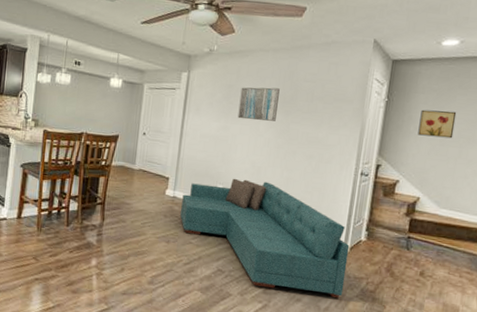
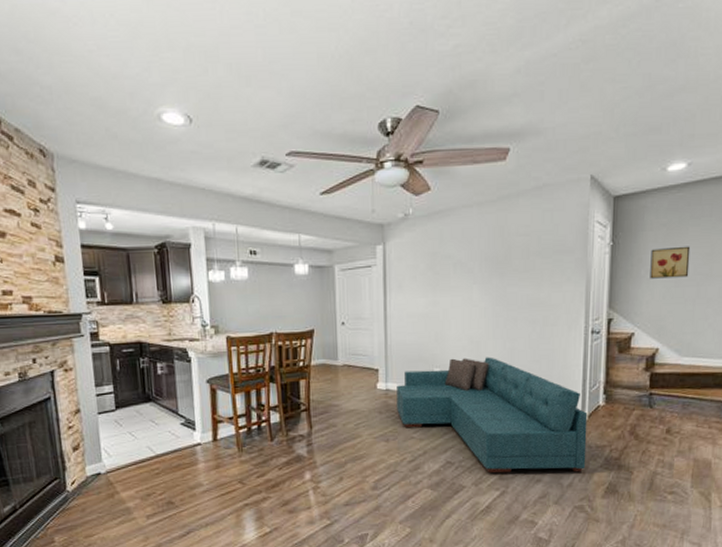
wall art: present [237,87,280,121] -> none [446,248,490,290]

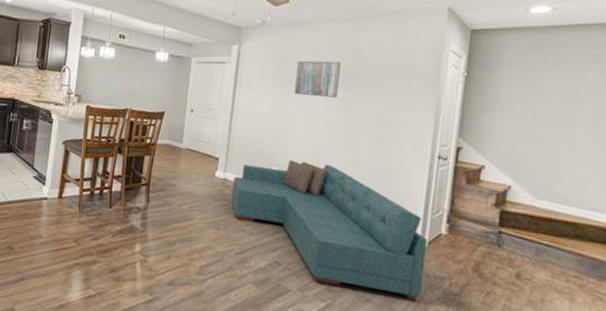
wall art: none [446,248,490,290] -> present [294,60,341,98]
wall art: present [650,246,691,279] -> none [505,85,552,118]

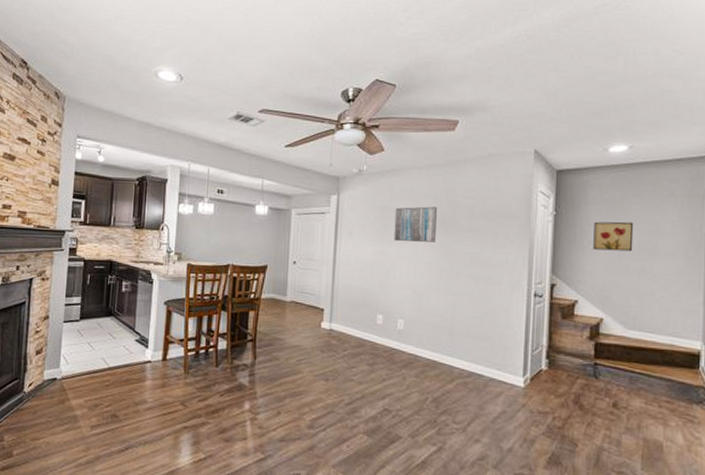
sectional sofa: present [231,160,428,301] -> none [339,306,530,438]
wall art: none [505,85,552,118] -> present [593,221,634,252]

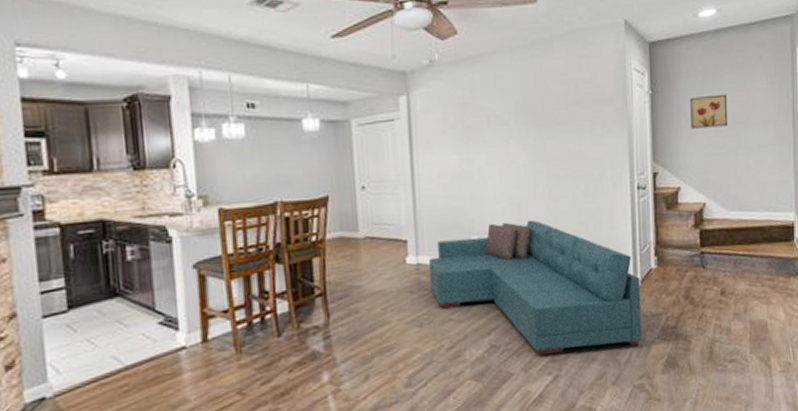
sectional sofa: none [339,306,530,438] -> present [429,220,643,355]
wall art: present [394,206,437,243] -> none [478,98,528,146]

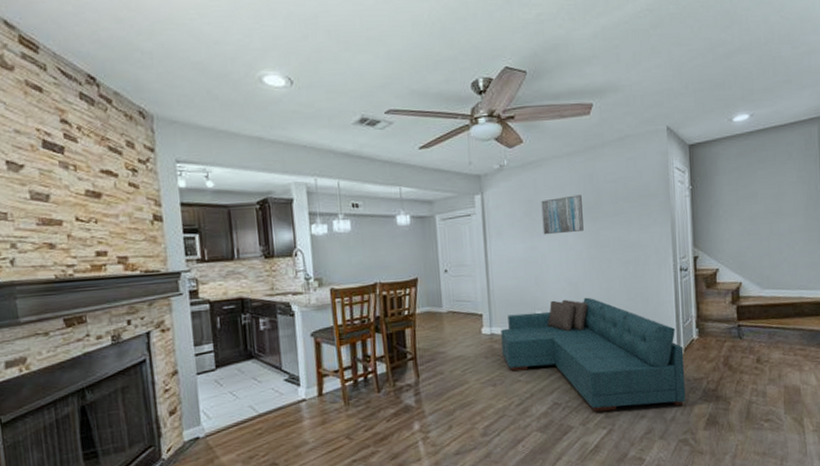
wall art: none [478,98,528,146] -> present [541,195,584,235]
wall art: present [690,94,728,129] -> none [726,187,762,218]

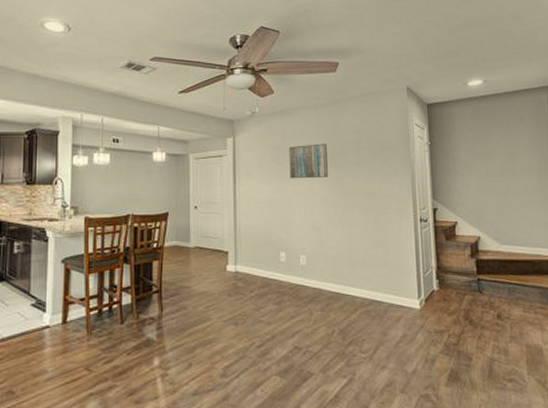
sectional sofa: present [501,297,686,412] -> none [245,241,427,359]

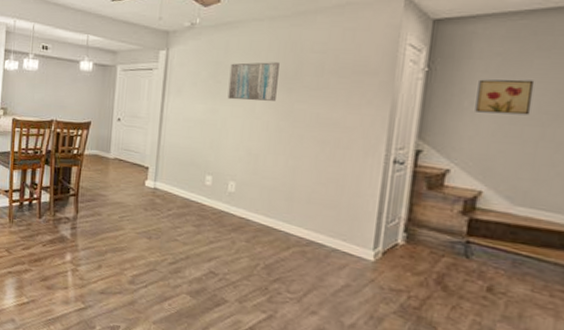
wall art: none [463,147,497,174] -> present [475,79,535,115]

